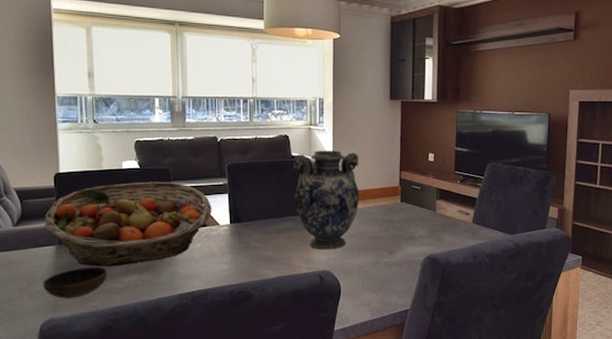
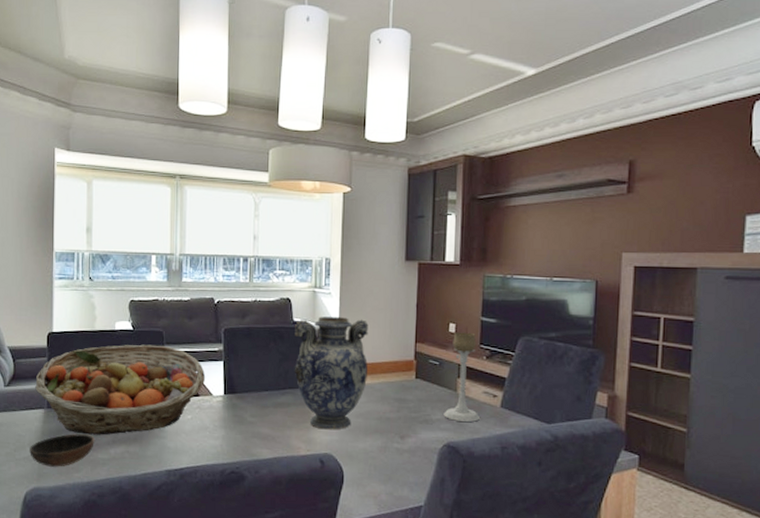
candle holder: none [425,160,455,237] -> present [443,332,480,423]

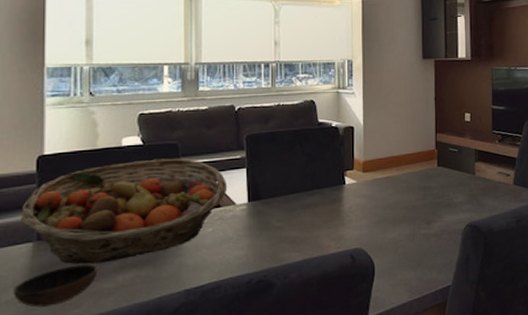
vase: present [294,317,369,430] -> none [319,115,393,225]
candle holder: present [443,332,480,423] -> none [464,120,496,202]

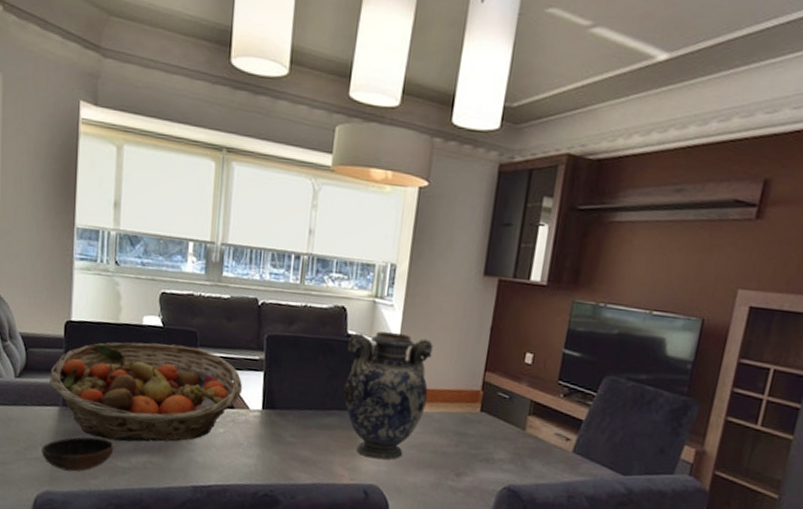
vase: none [319,115,393,225] -> present [343,331,433,460]

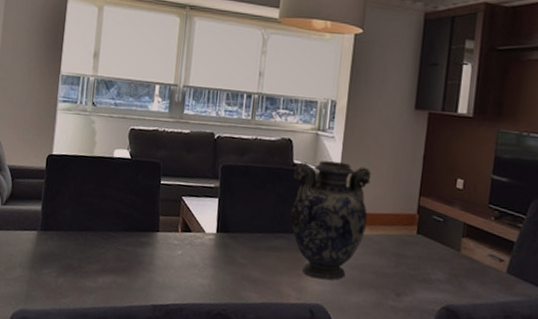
bowl: present [42,437,114,472] -> none [20,258,84,291]
fruit basket: present [49,342,243,442] -> none [30,172,200,263]

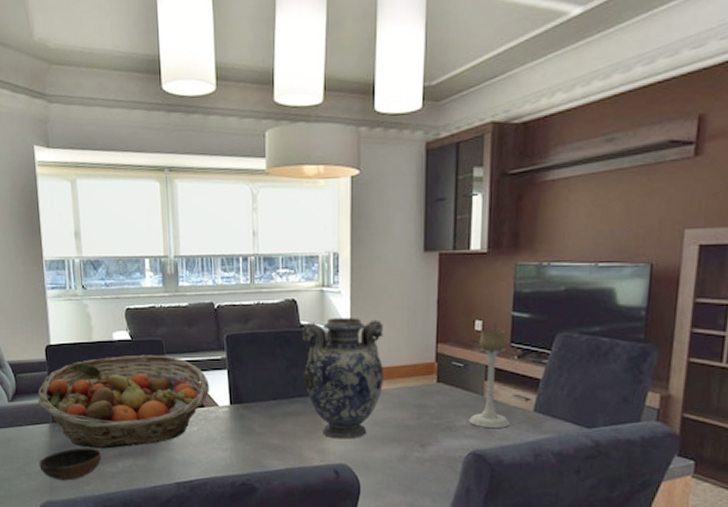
bowl: none [20,258,84,291] -> present [39,448,102,481]
fruit basket: none [30,172,200,263] -> present [38,355,210,449]
candle holder: none [444,188,485,286] -> present [469,329,510,429]

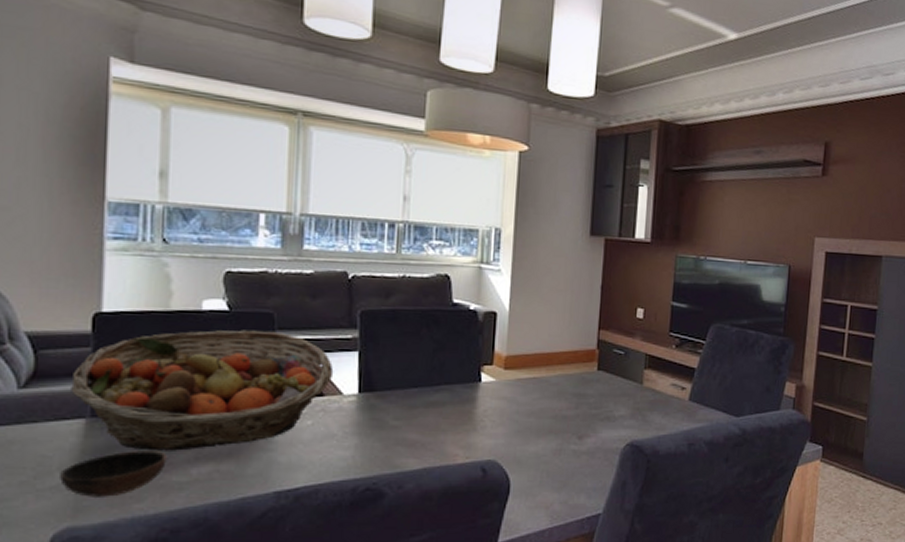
vase: present [301,318,383,440] -> none [452,298,545,432]
candle holder: present [469,329,510,429] -> none [627,318,666,418]

